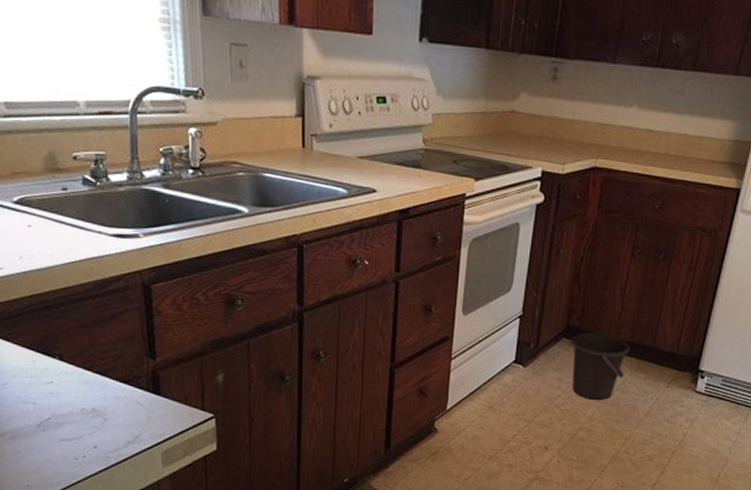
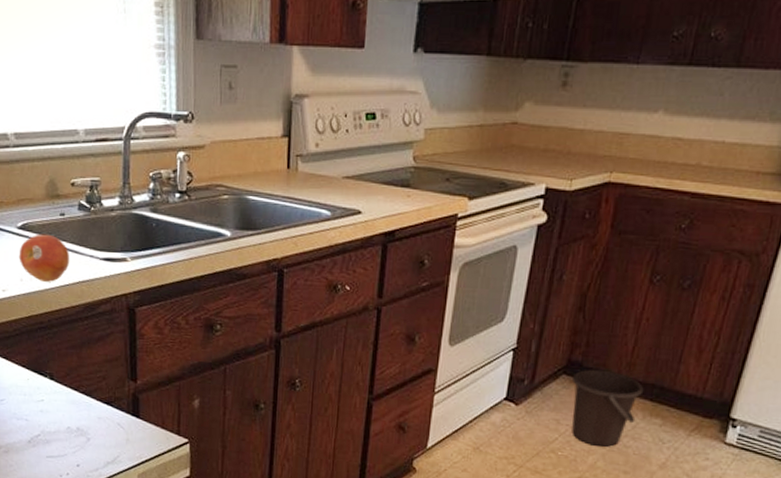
fruit: none [16,209,76,259] -> present [19,233,70,282]

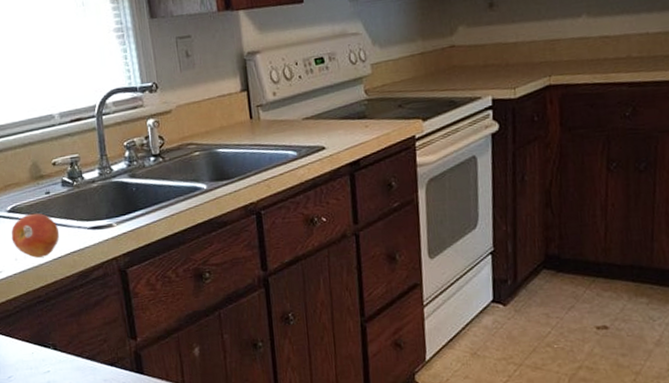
bucket: present [572,369,644,447] -> none [553,259,624,334]

